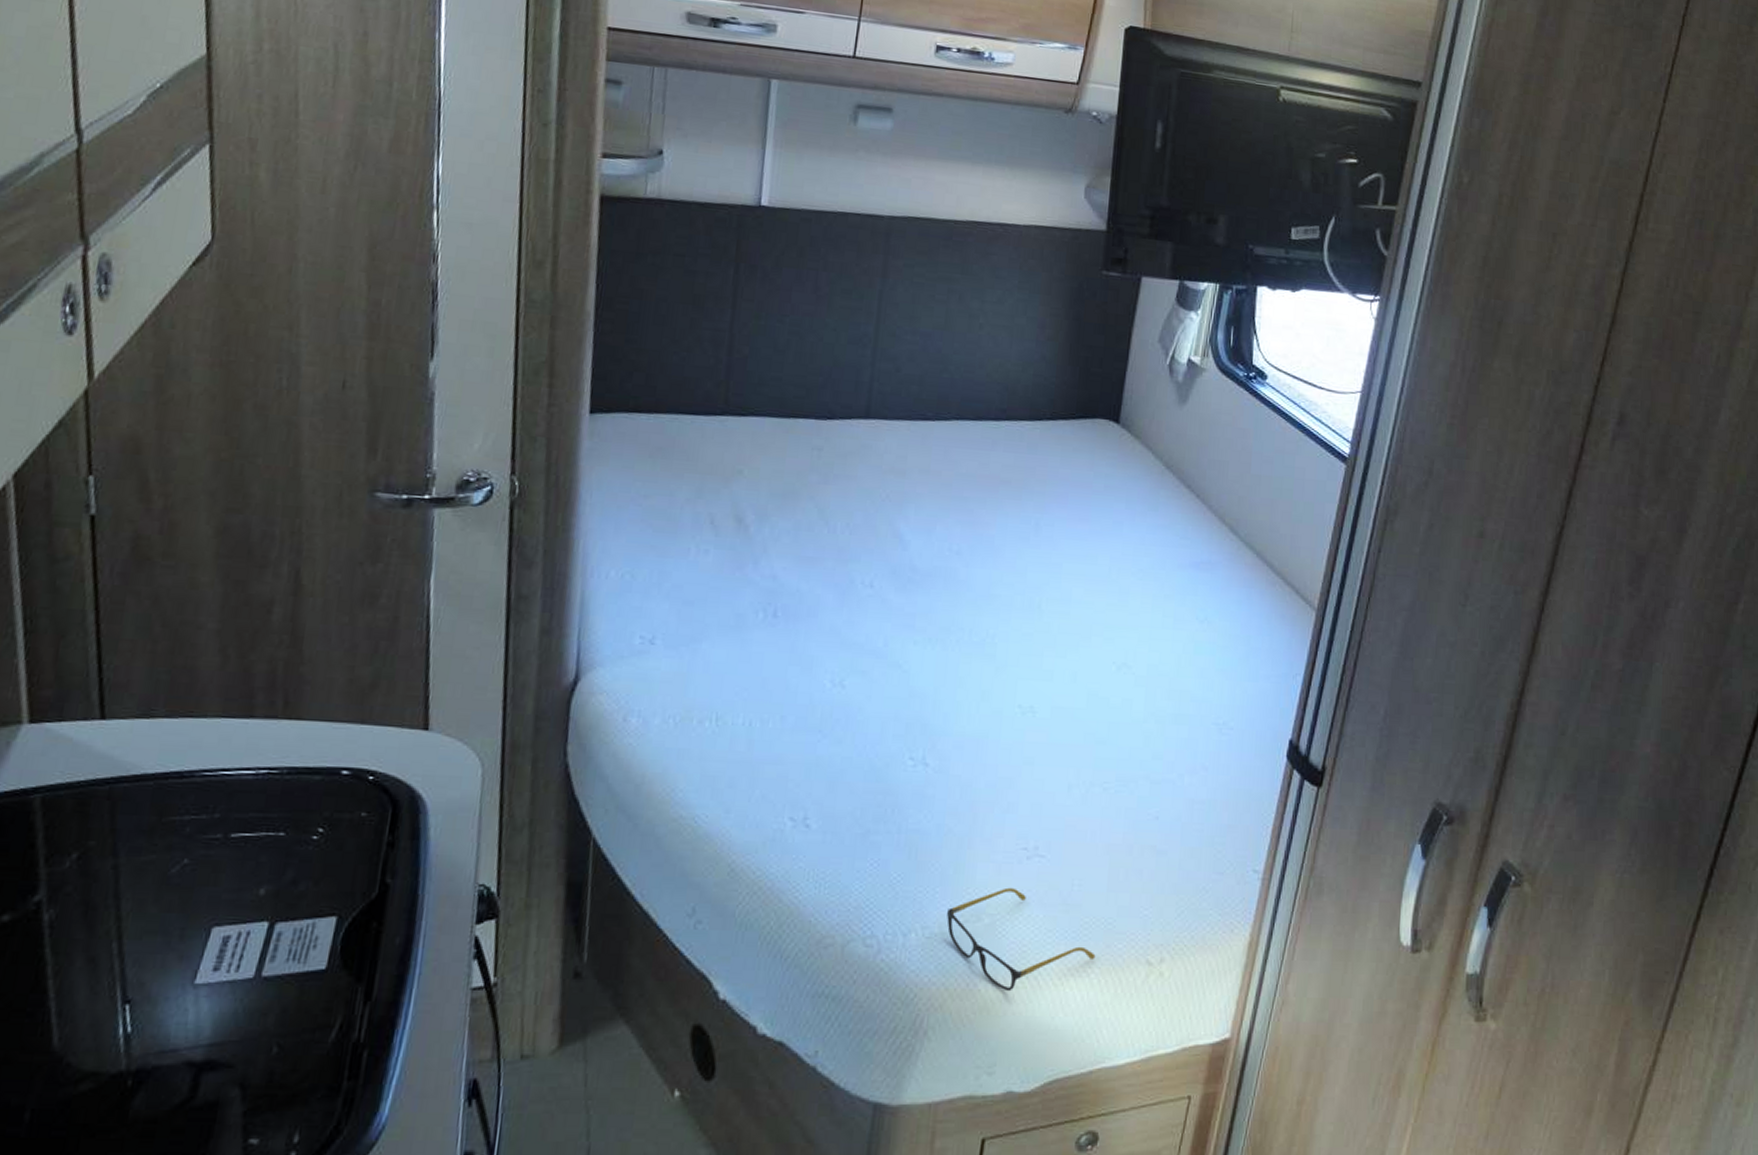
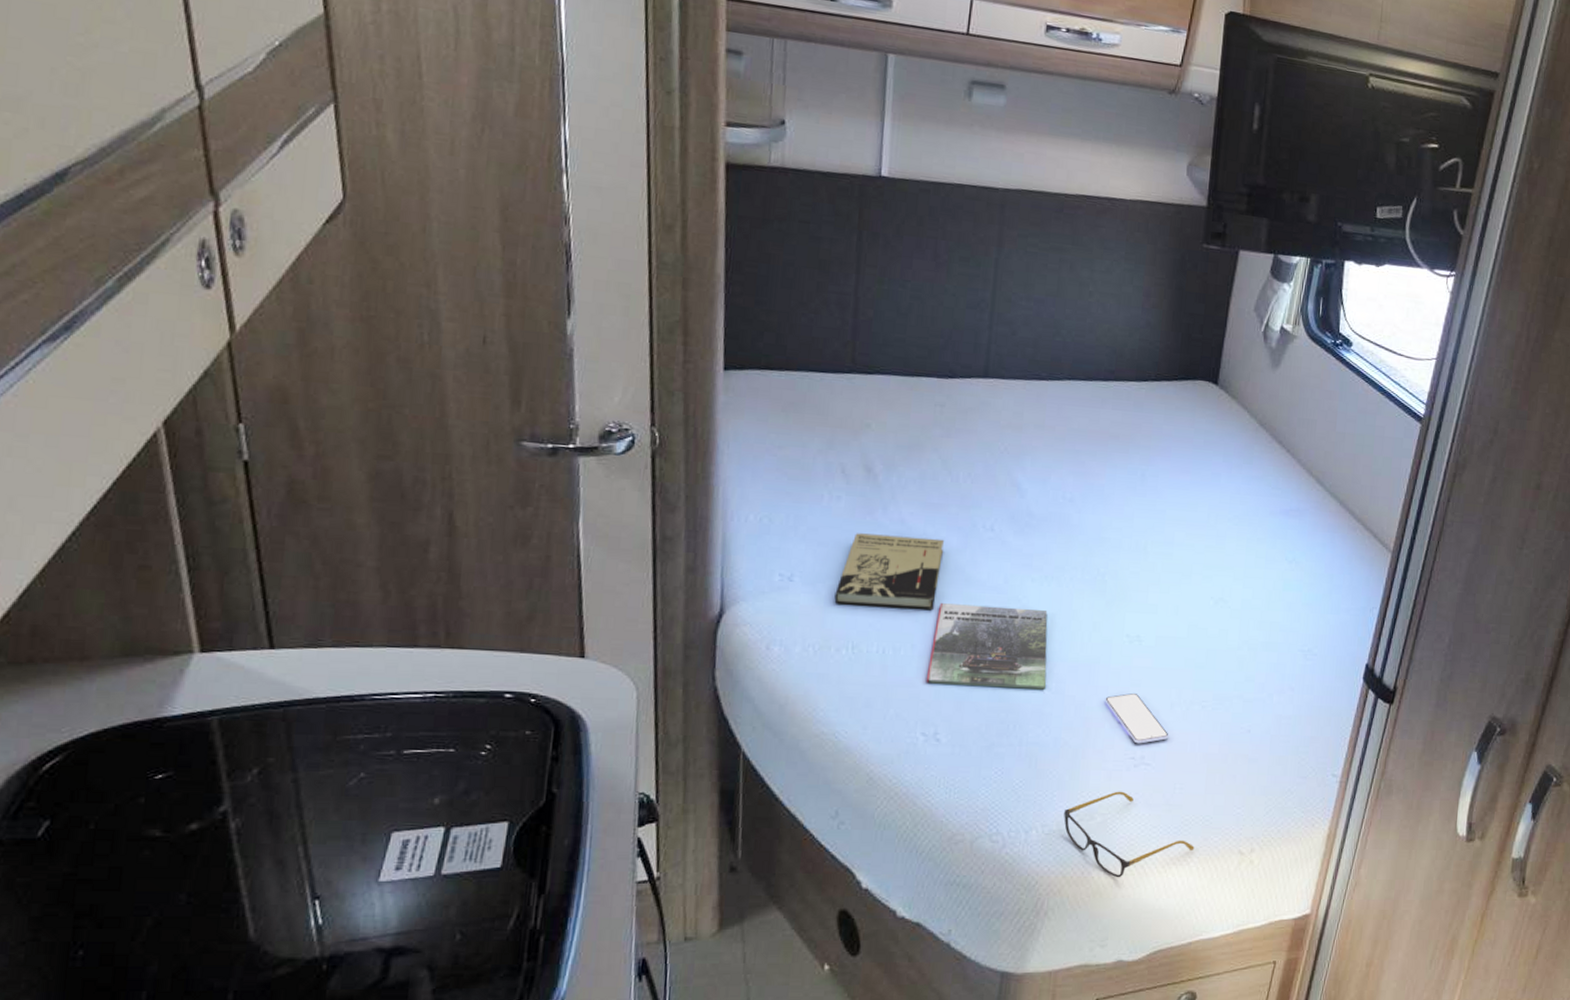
book: none [698,590,819,678] -> present [834,533,944,611]
magazine: none [795,669,931,768] -> present [926,603,1048,690]
smartphone: none [994,773,1066,832] -> present [1105,693,1169,744]

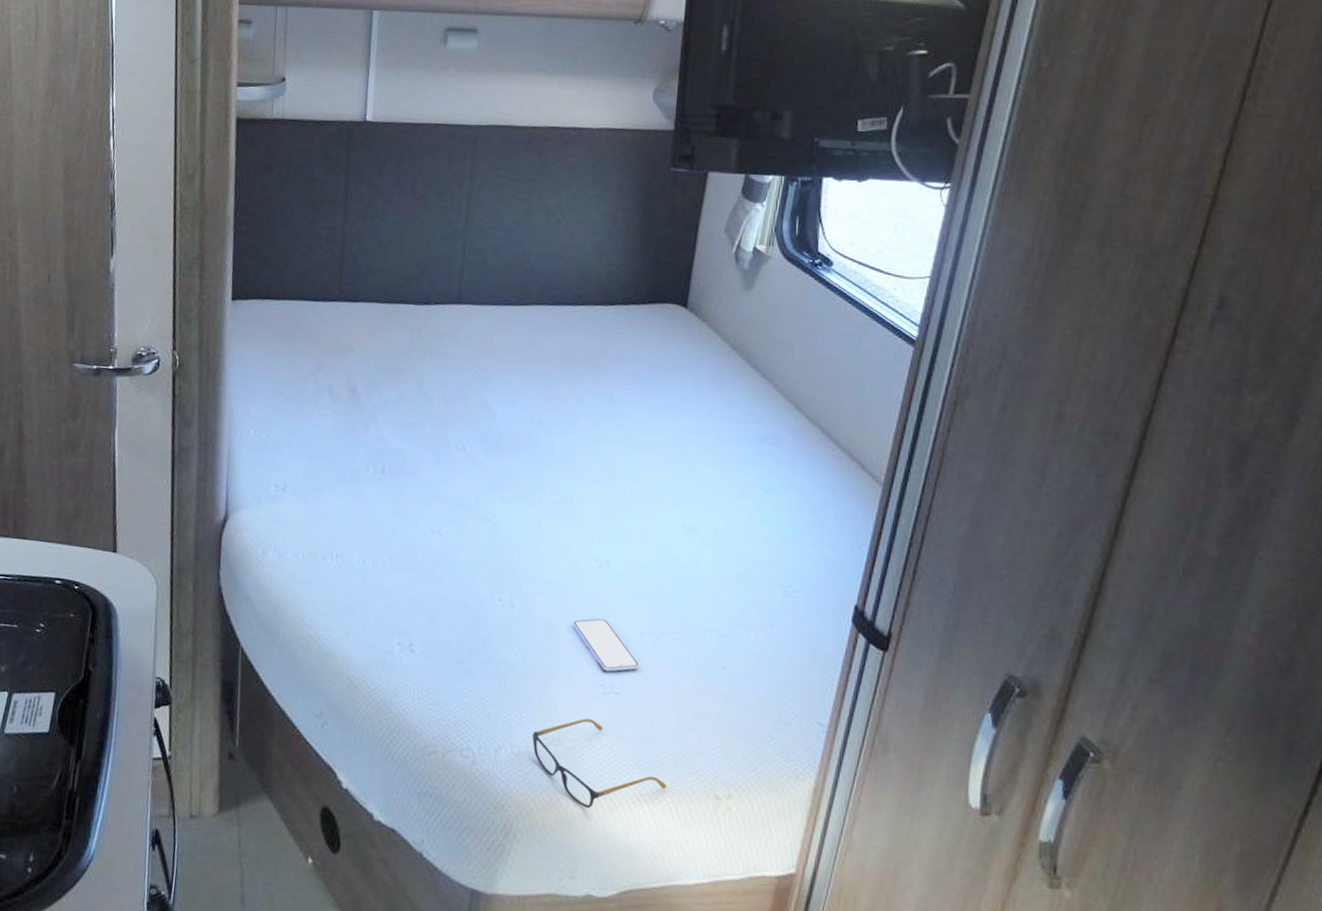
book: present [834,533,944,611] -> none [321,449,419,525]
magazine: present [926,603,1048,690] -> none [402,518,517,609]

